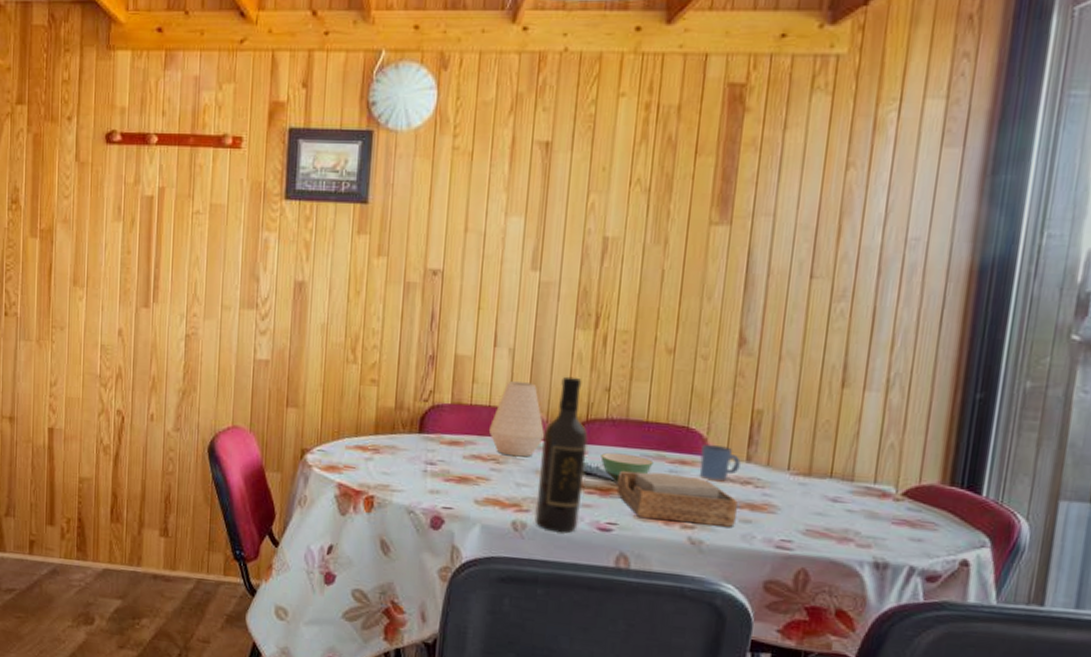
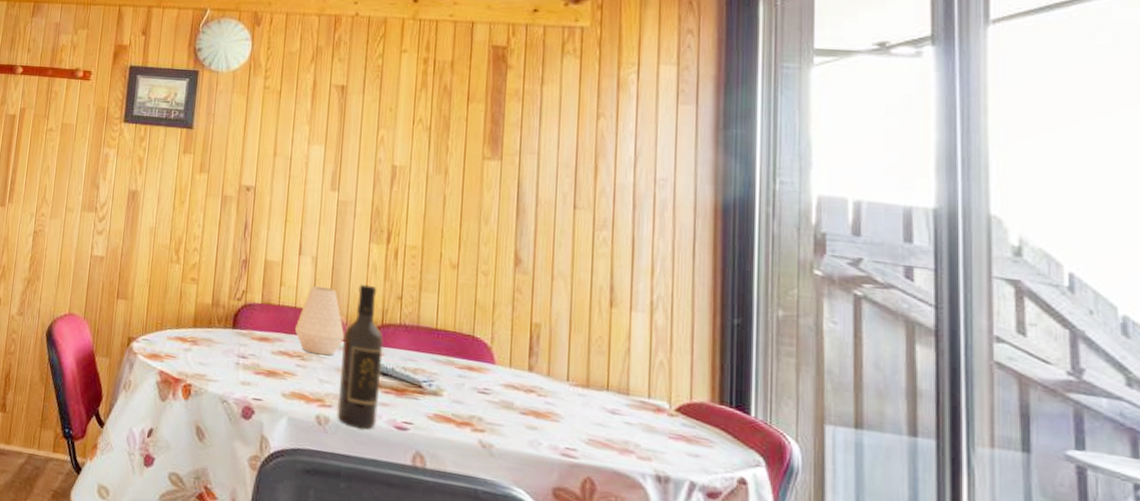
bowl: present [600,452,654,485] -> none [395,355,444,386]
napkin holder: present [616,471,738,528] -> none [411,374,523,434]
mug: present [699,444,741,482] -> none [486,352,523,389]

